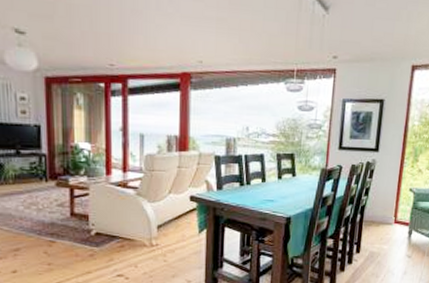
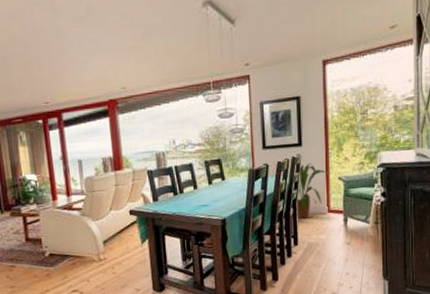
house plant: none [363,170,404,227] -> present [296,162,332,219]

